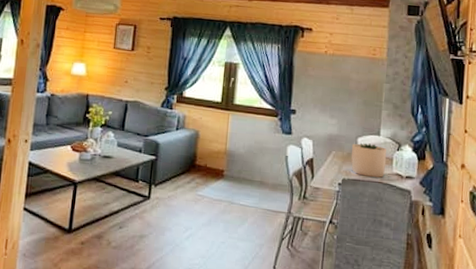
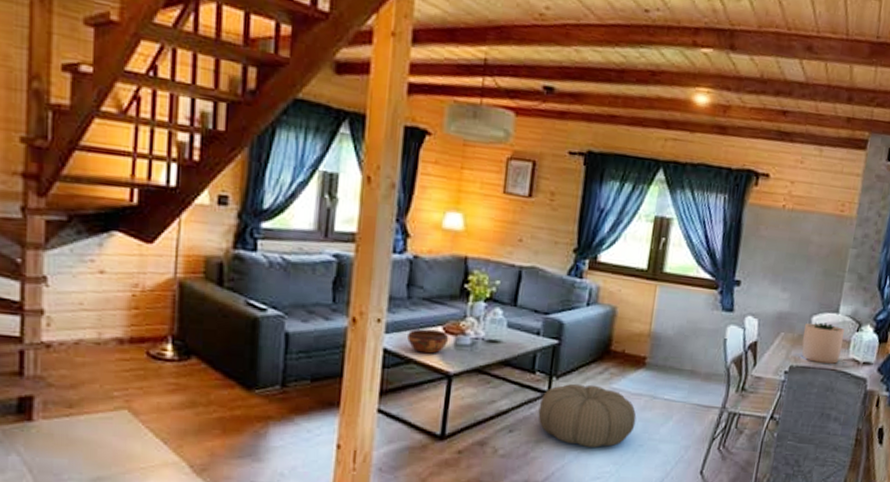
decorative bowl: none [46,147,75,166] -> present [407,328,449,354]
pouf: none [141,190,218,243] -> present [538,383,637,447]

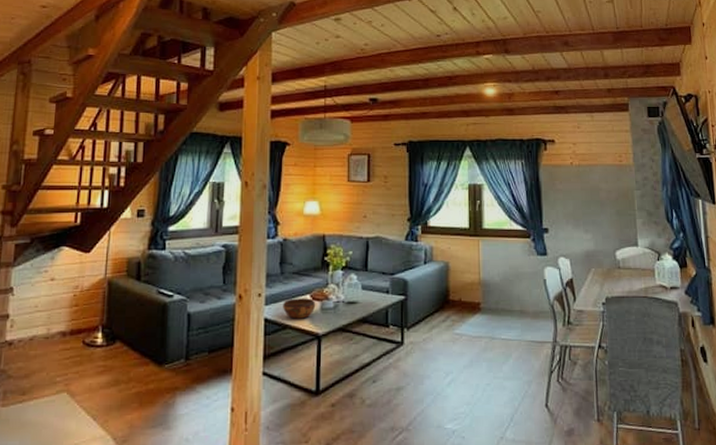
pouf: present [538,383,637,447] -> none [395,332,480,390]
planter: present [801,322,844,364] -> none [610,256,649,292]

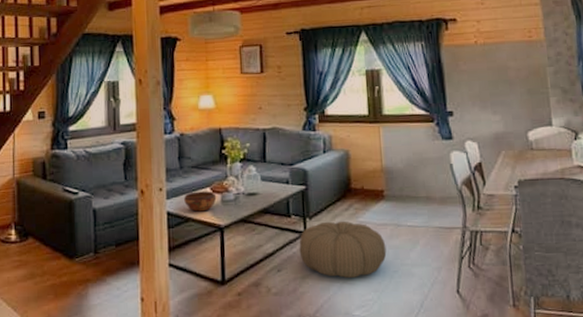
pouf: none [395,332,480,390] -> present [299,220,387,278]

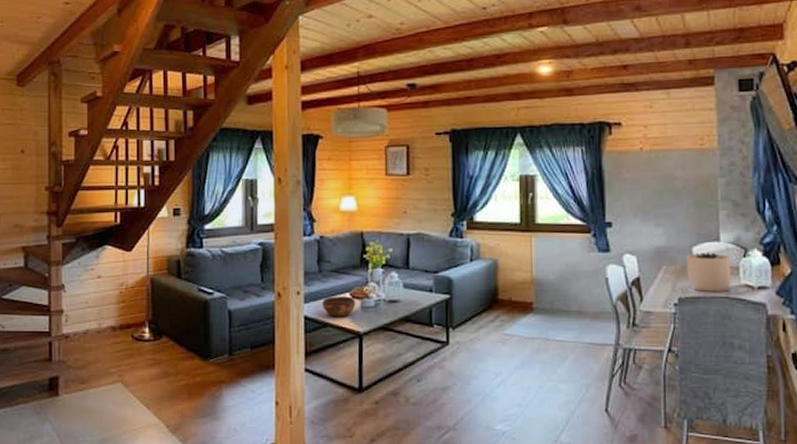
pouf: present [299,220,387,278] -> none [440,332,533,391]
planter: none [522,136,565,174] -> present [685,252,732,292]

